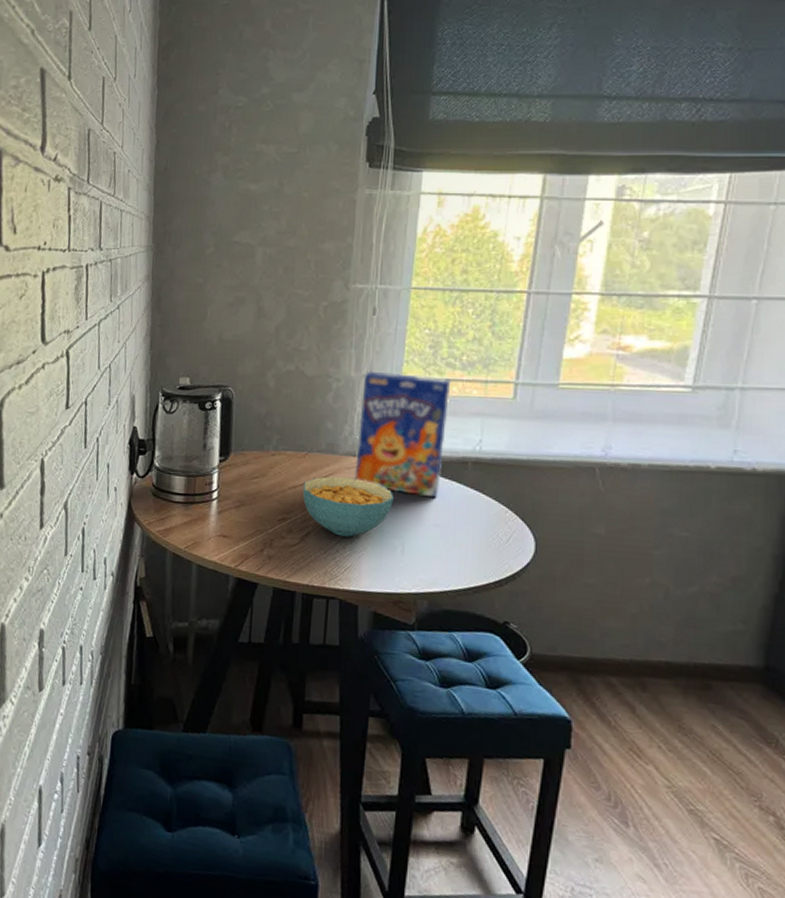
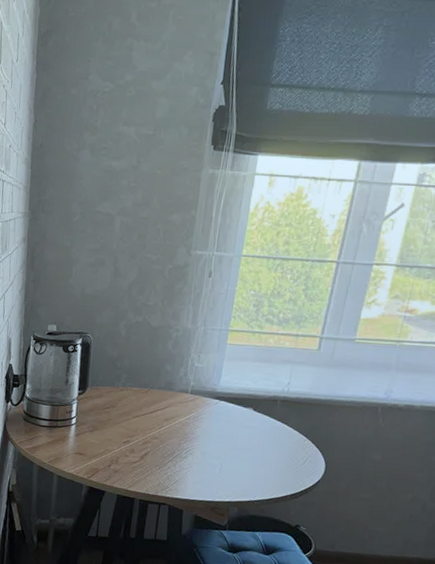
cereal bowl: present [302,476,393,537] -> none [144,408,216,457]
cereal box: present [355,371,451,498] -> none [186,324,269,428]

